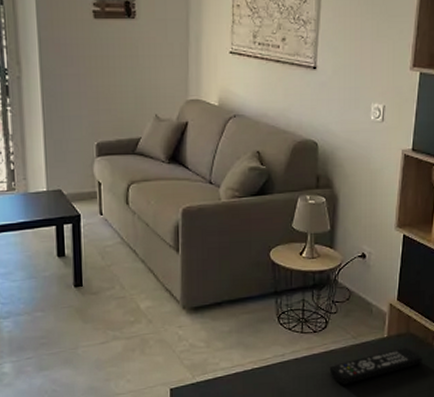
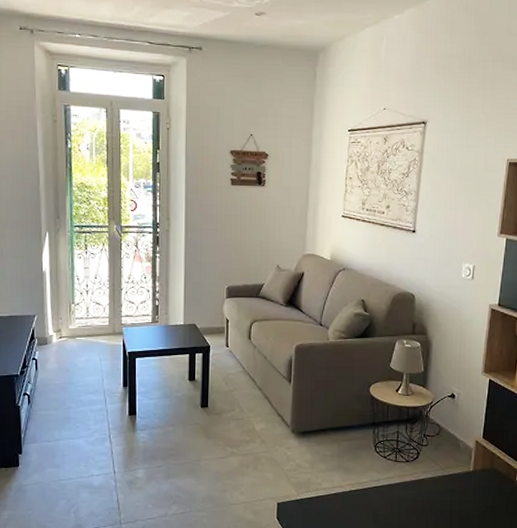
remote control: present [329,348,422,385] -> none [419,482,505,512]

